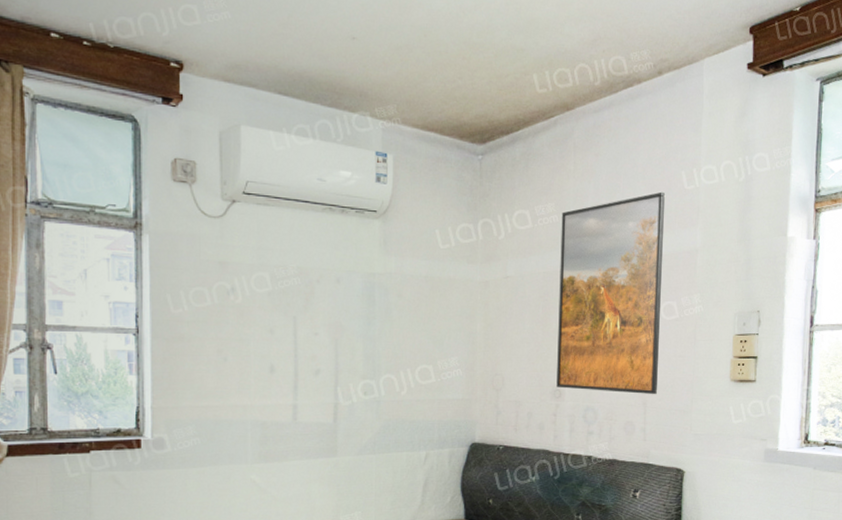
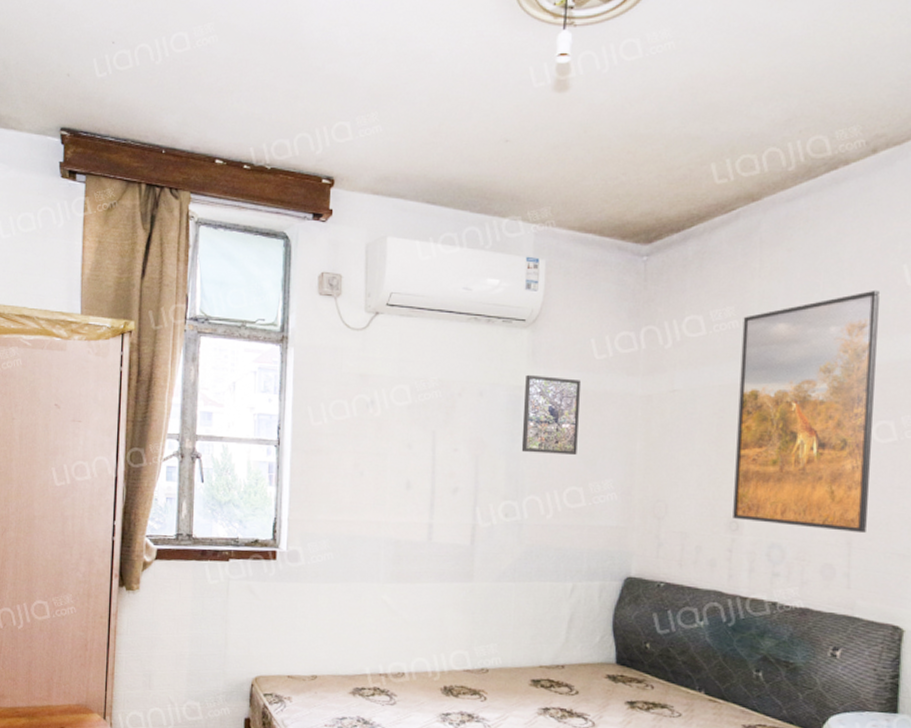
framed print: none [377,262,429,336] -> present [521,374,582,455]

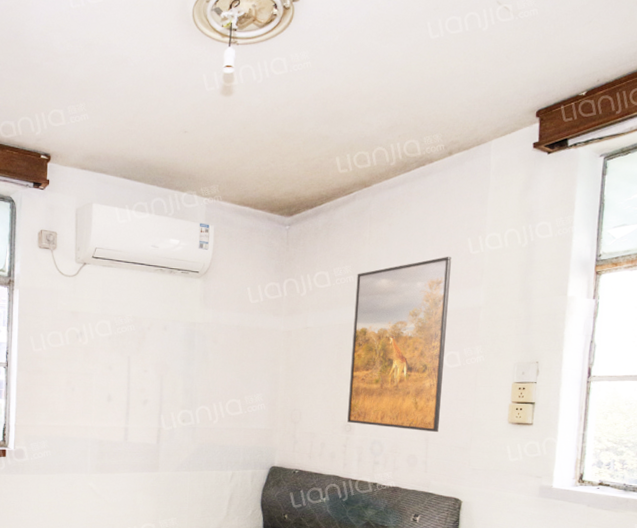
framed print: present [521,374,582,455] -> none [195,314,240,375]

